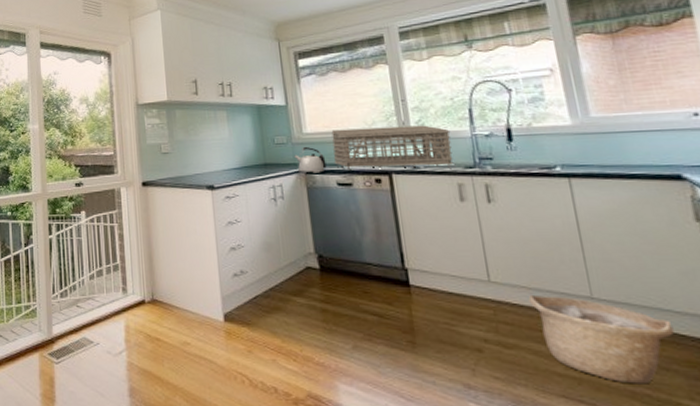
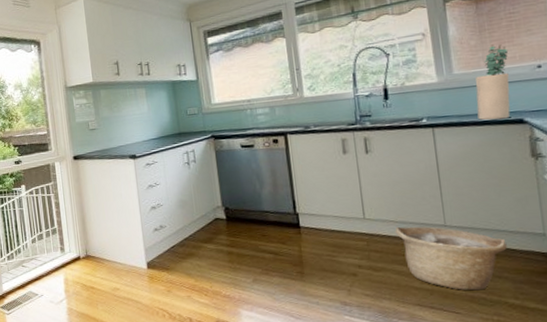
kettle: present [294,146,327,173] -> none [204,115,232,138]
dish rack: present [331,125,454,171] -> none [236,90,339,134]
vase: none [618,86,665,174] -> present [475,44,511,121]

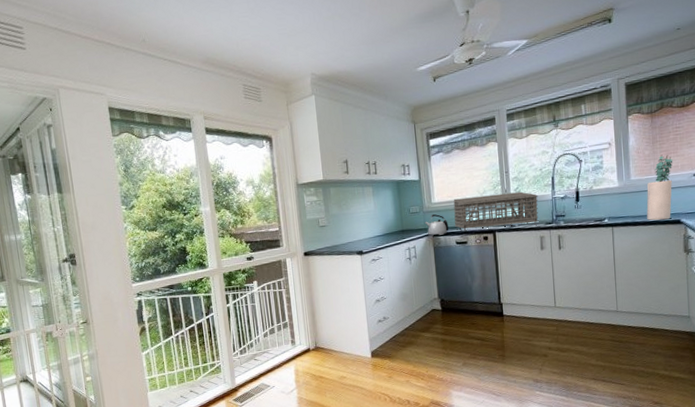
kettle: none [204,115,232,138] -> present [425,214,449,236]
dish rack: none [236,90,339,134] -> present [453,191,539,232]
basket: present [395,226,507,291] -> none [578,312,662,365]

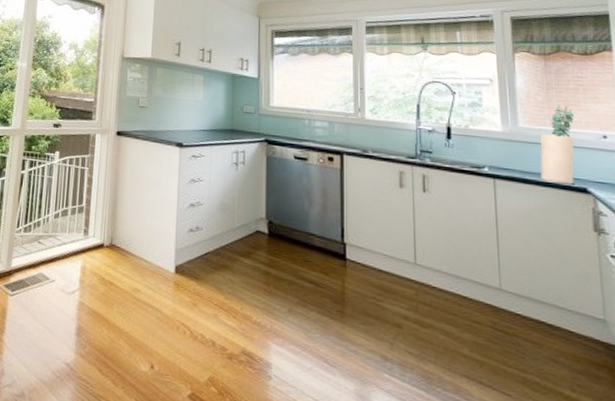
kettle: present [425,214,449,236] -> none [259,118,287,145]
dish rack: present [453,191,539,232] -> none [294,106,399,156]

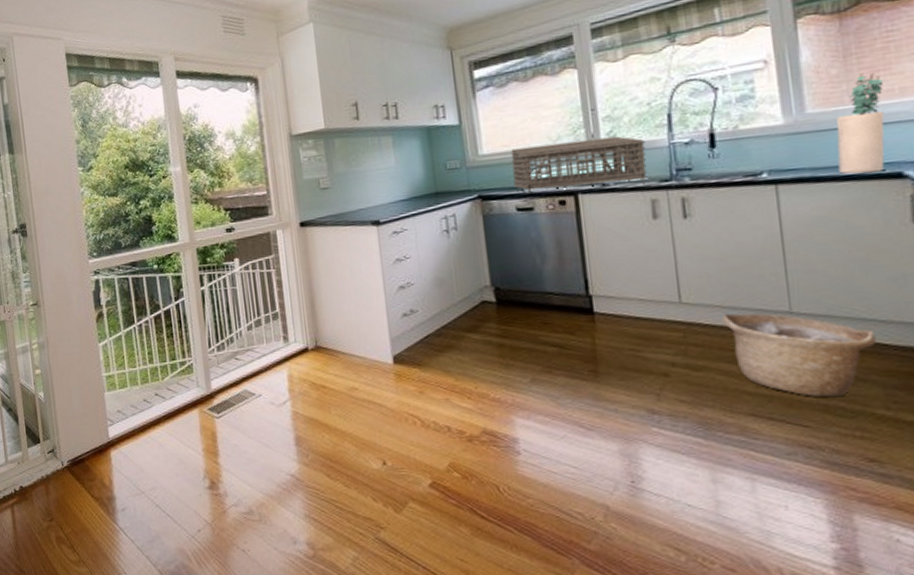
dish rack: none [294,106,399,156] -> present [510,136,648,194]
basket: none [446,280,565,373] -> present [721,313,876,398]

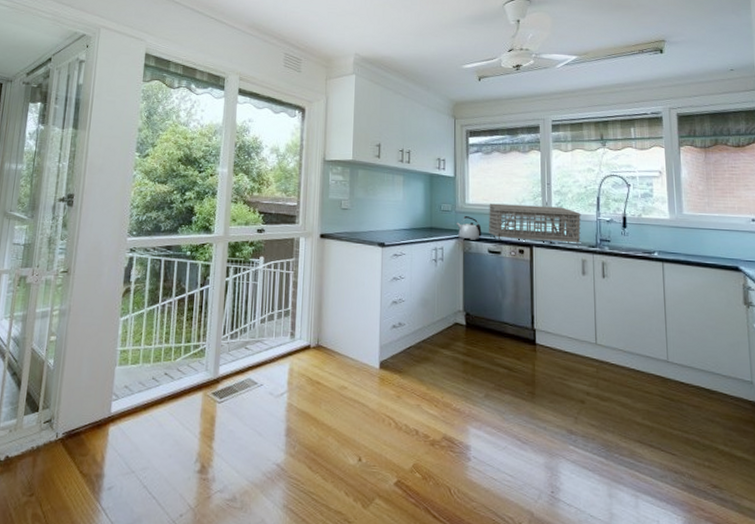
kettle: none [468,169,505,199] -> present [456,215,482,240]
basket: present [721,313,876,398] -> none [623,356,720,433]
vase: present [836,73,885,175] -> none [700,192,729,264]

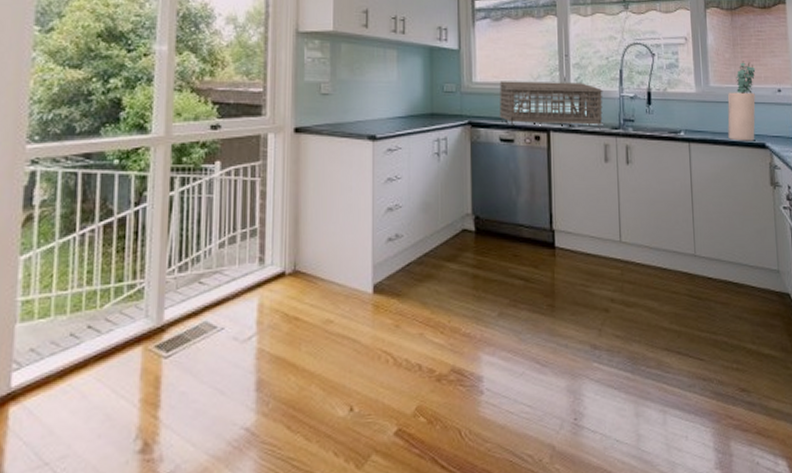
kettle: present [456,215,482,240] -> none [461,96,492,127]
vase: none [700,192,729,264] -> present [727,61,756,141]

